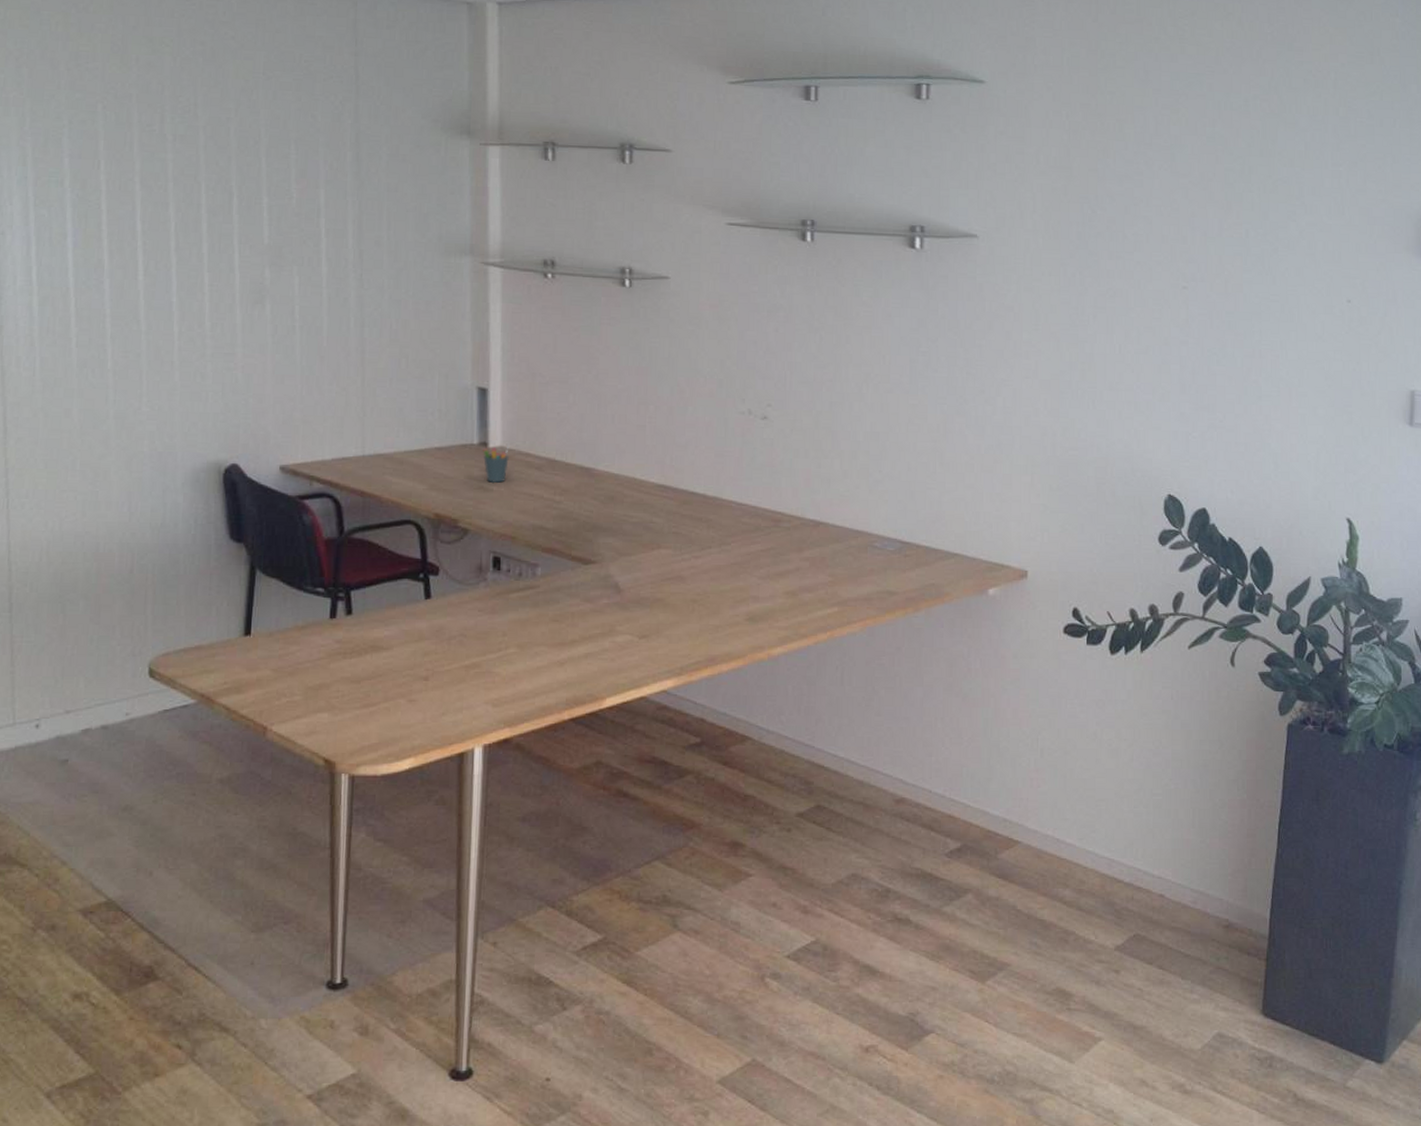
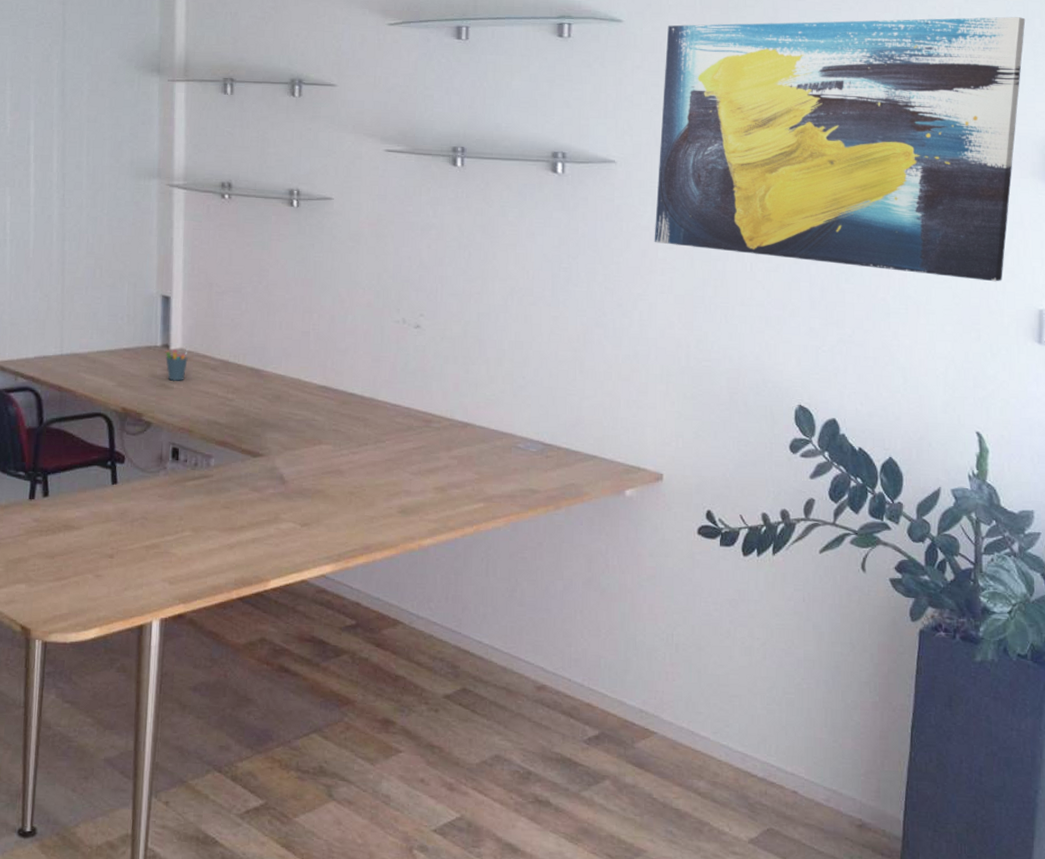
wall art: none [1018,82,1402,362] -> present [654,17,1026,282]

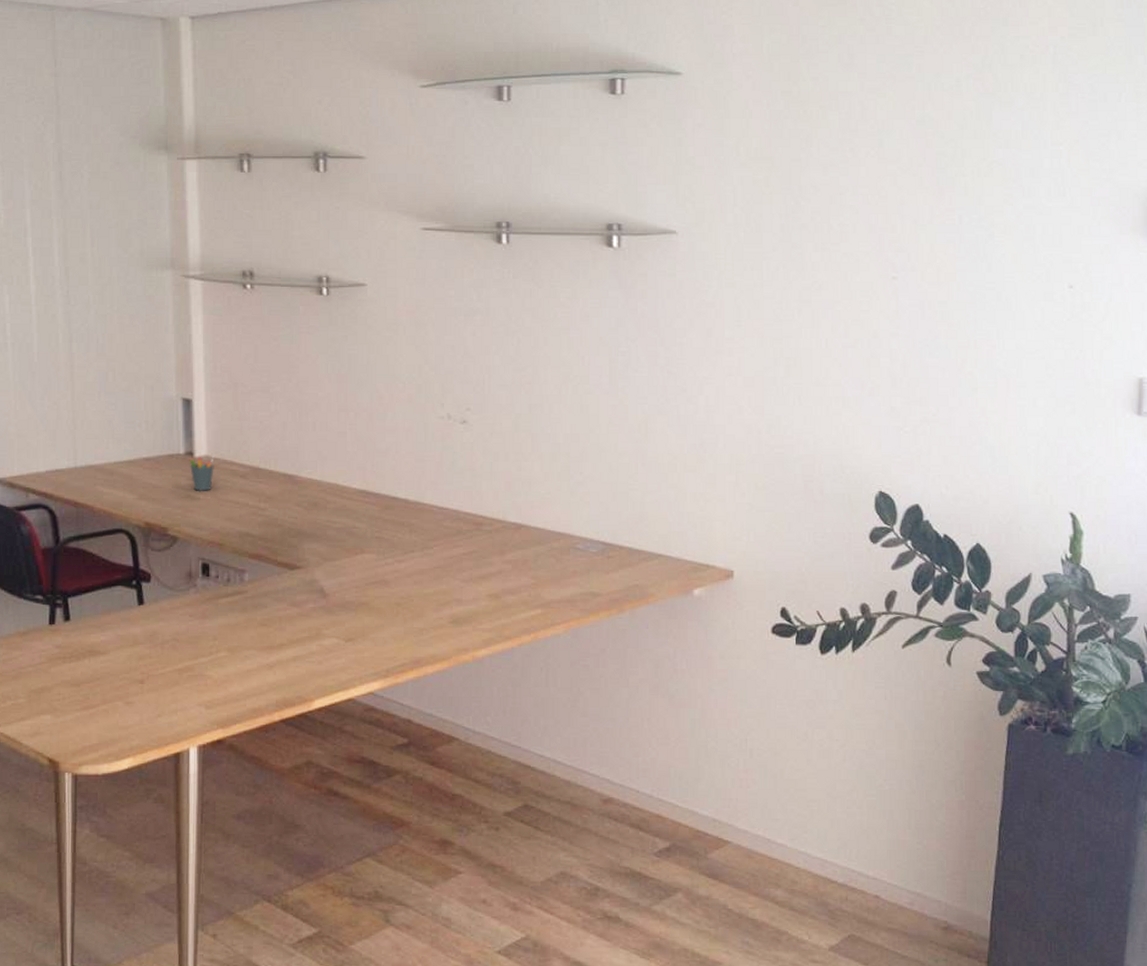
wall art: present [654,17,1026,282] -> none [720,54,1128,350]

